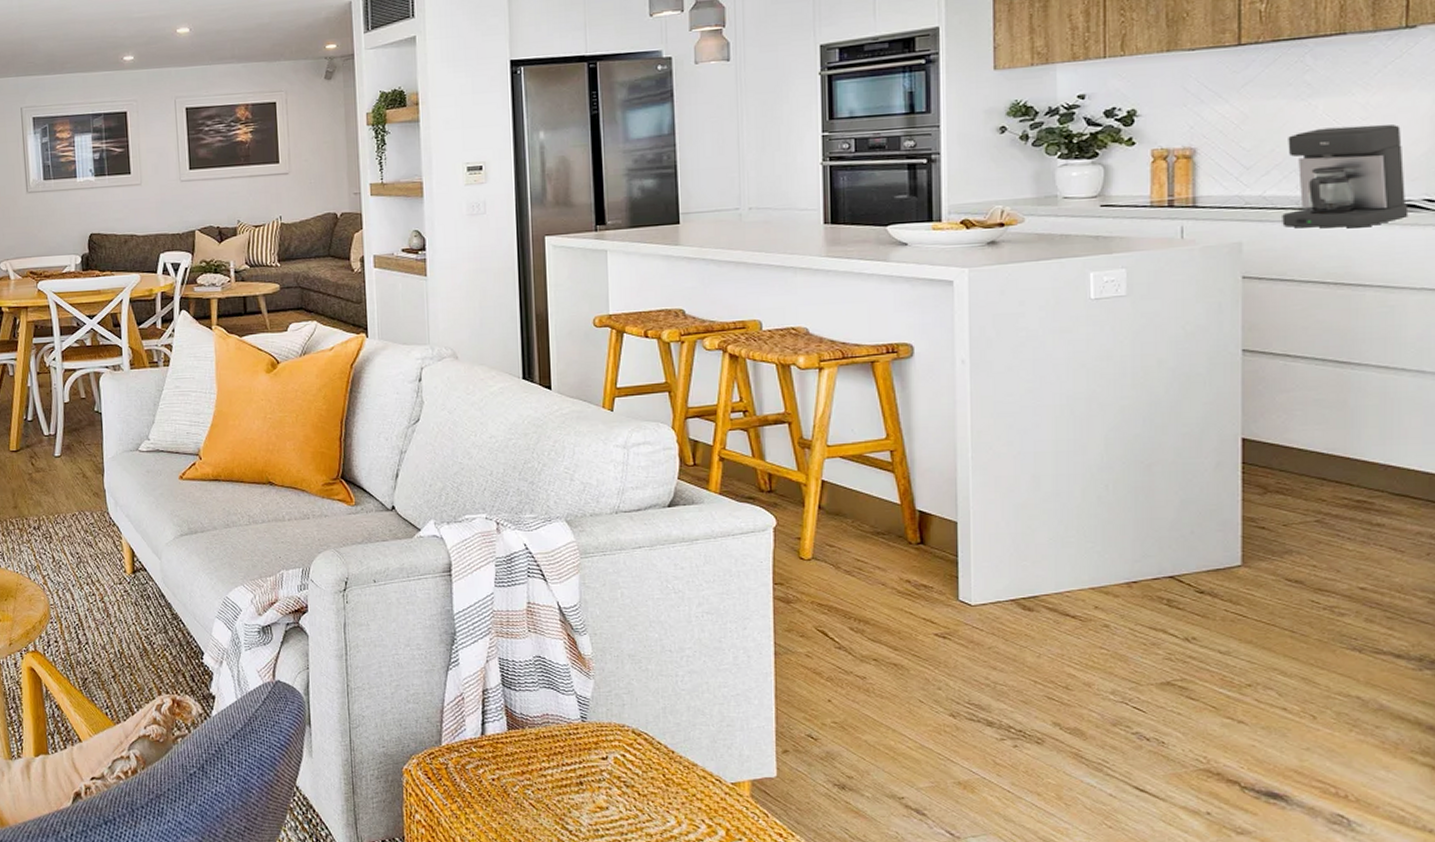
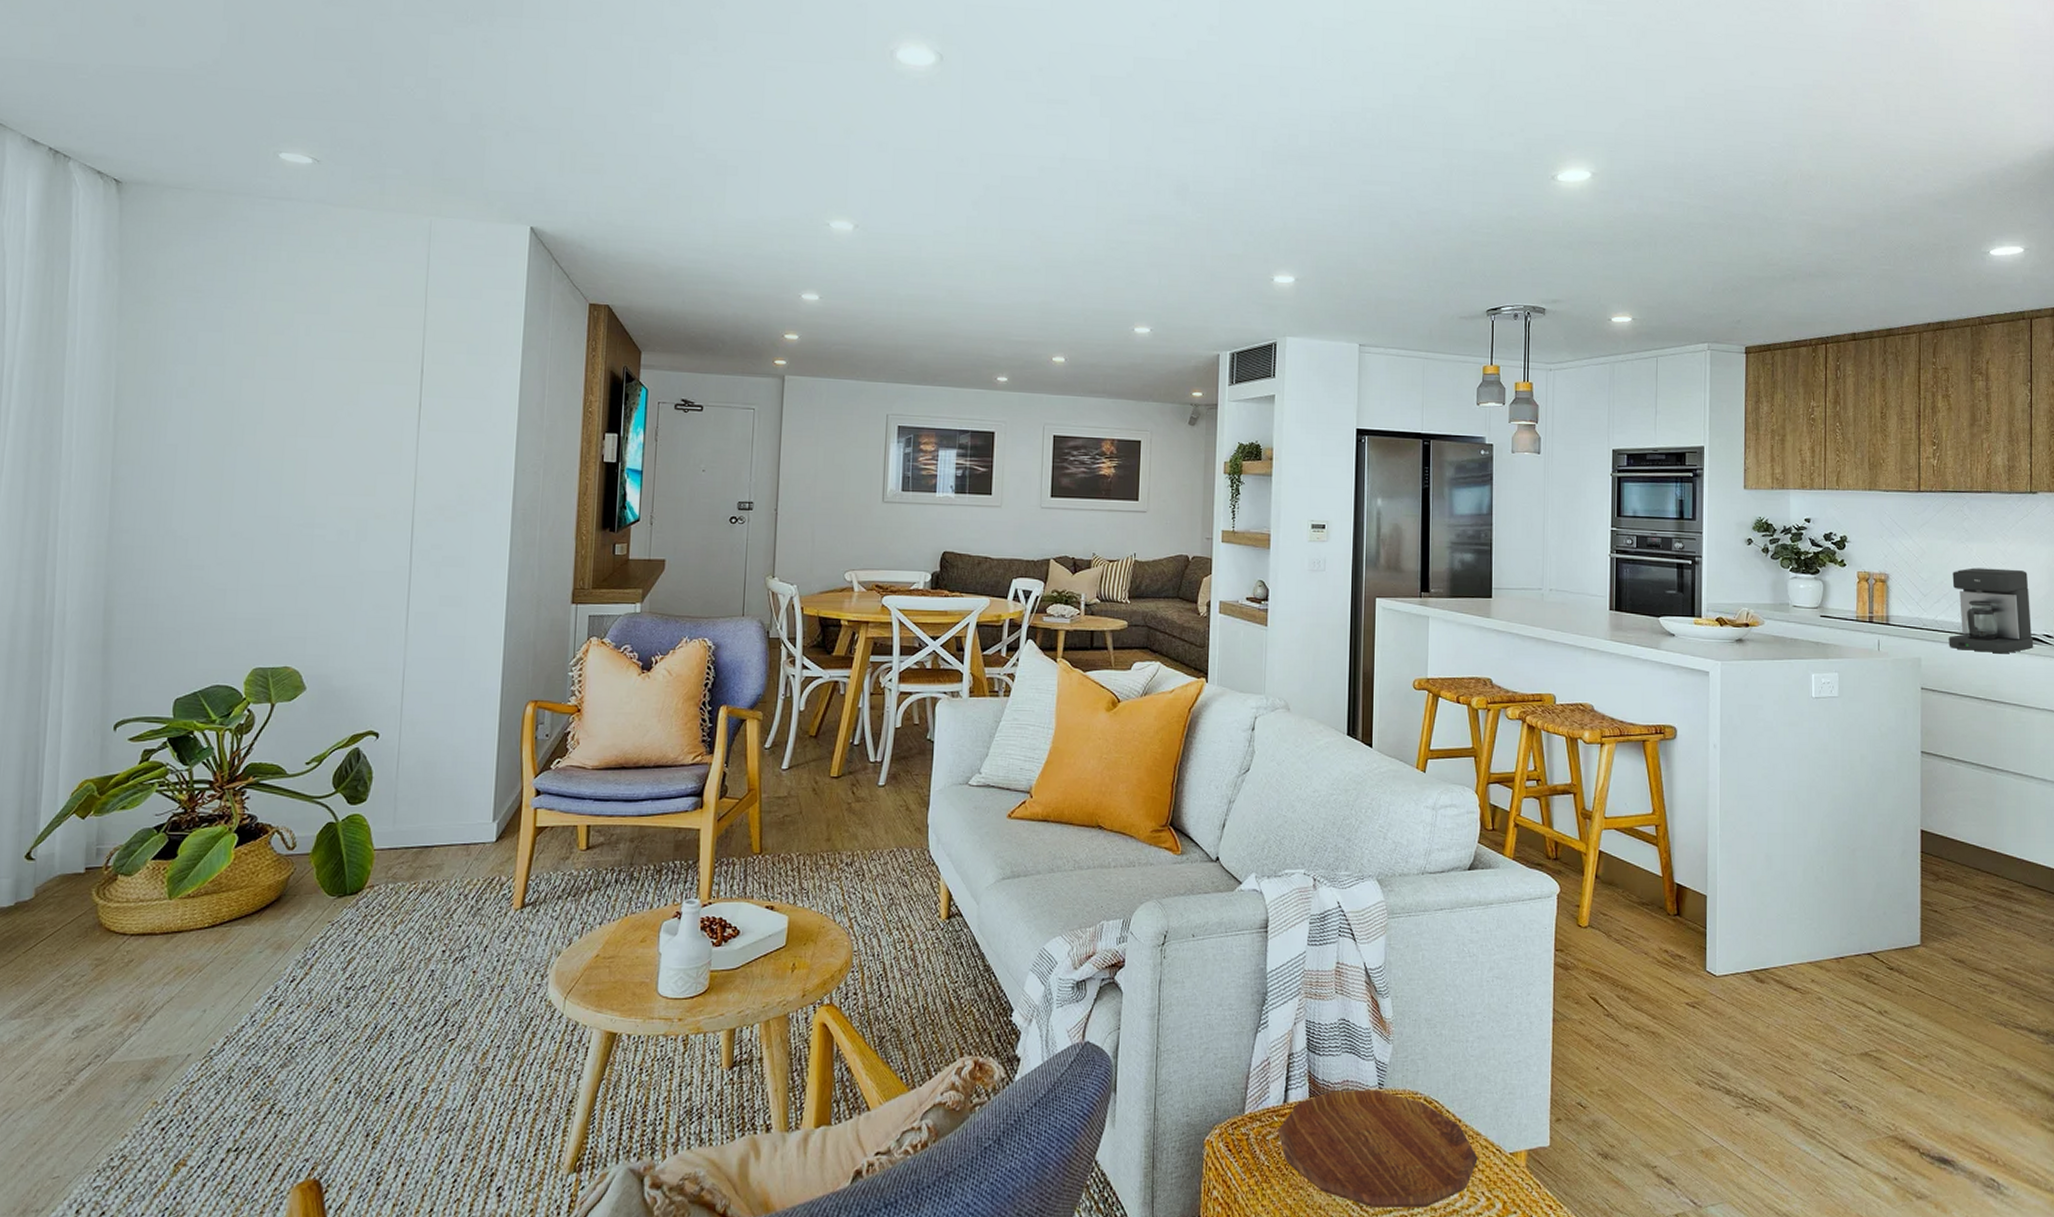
tray: none [477,723,696,834] -> present [1278,1090,1478,1209]

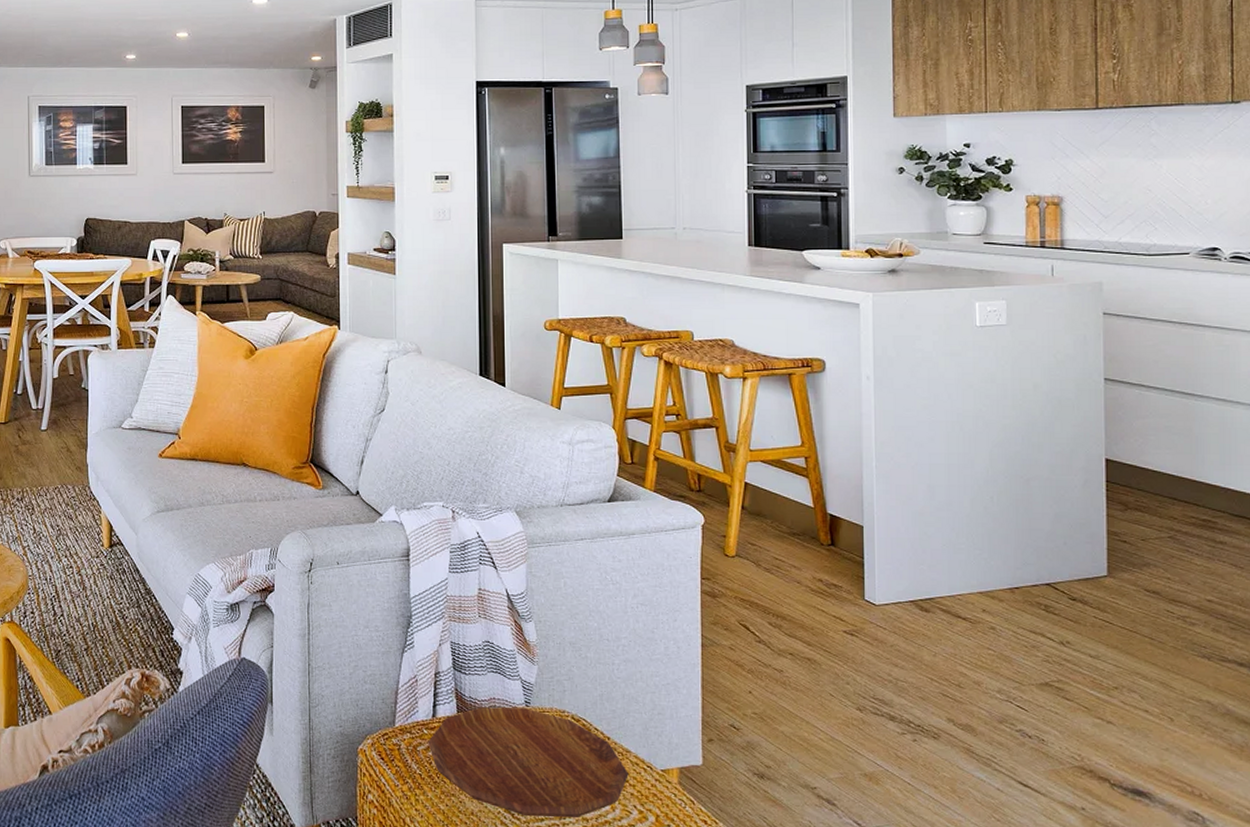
coffee maker: present [1949,567,2034,654] -> none [1135,185,1239,275]

